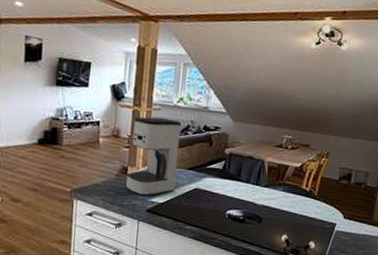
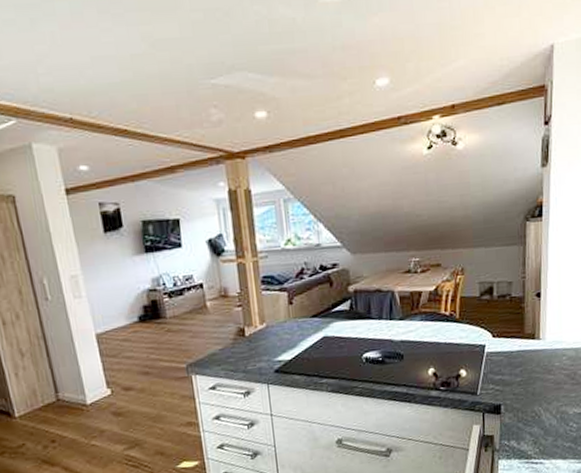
coffee maker: present [125,117,182,196] -> none [241,265,301,357]

